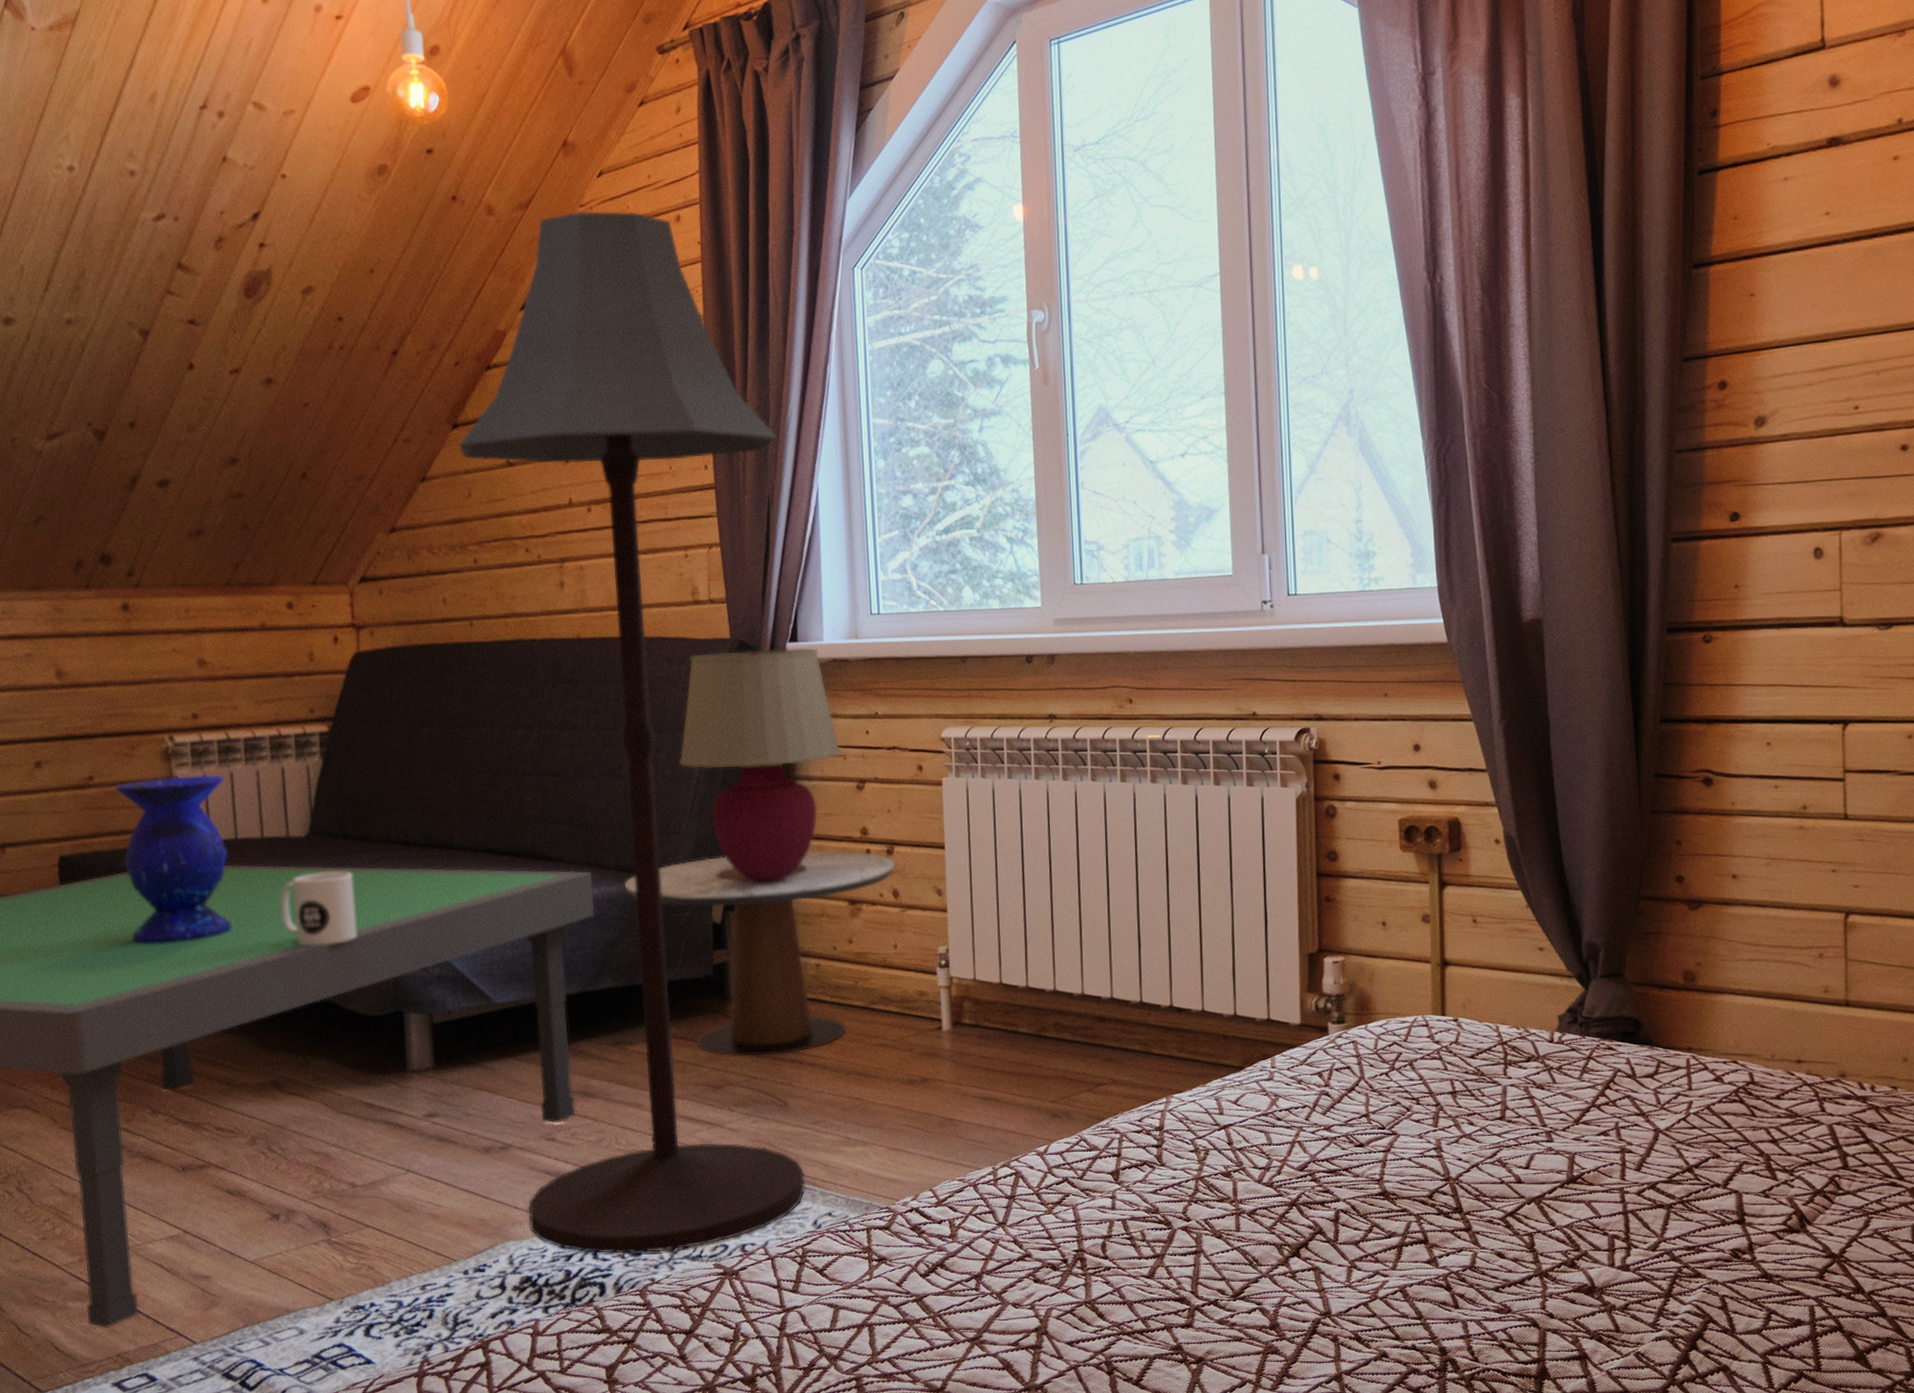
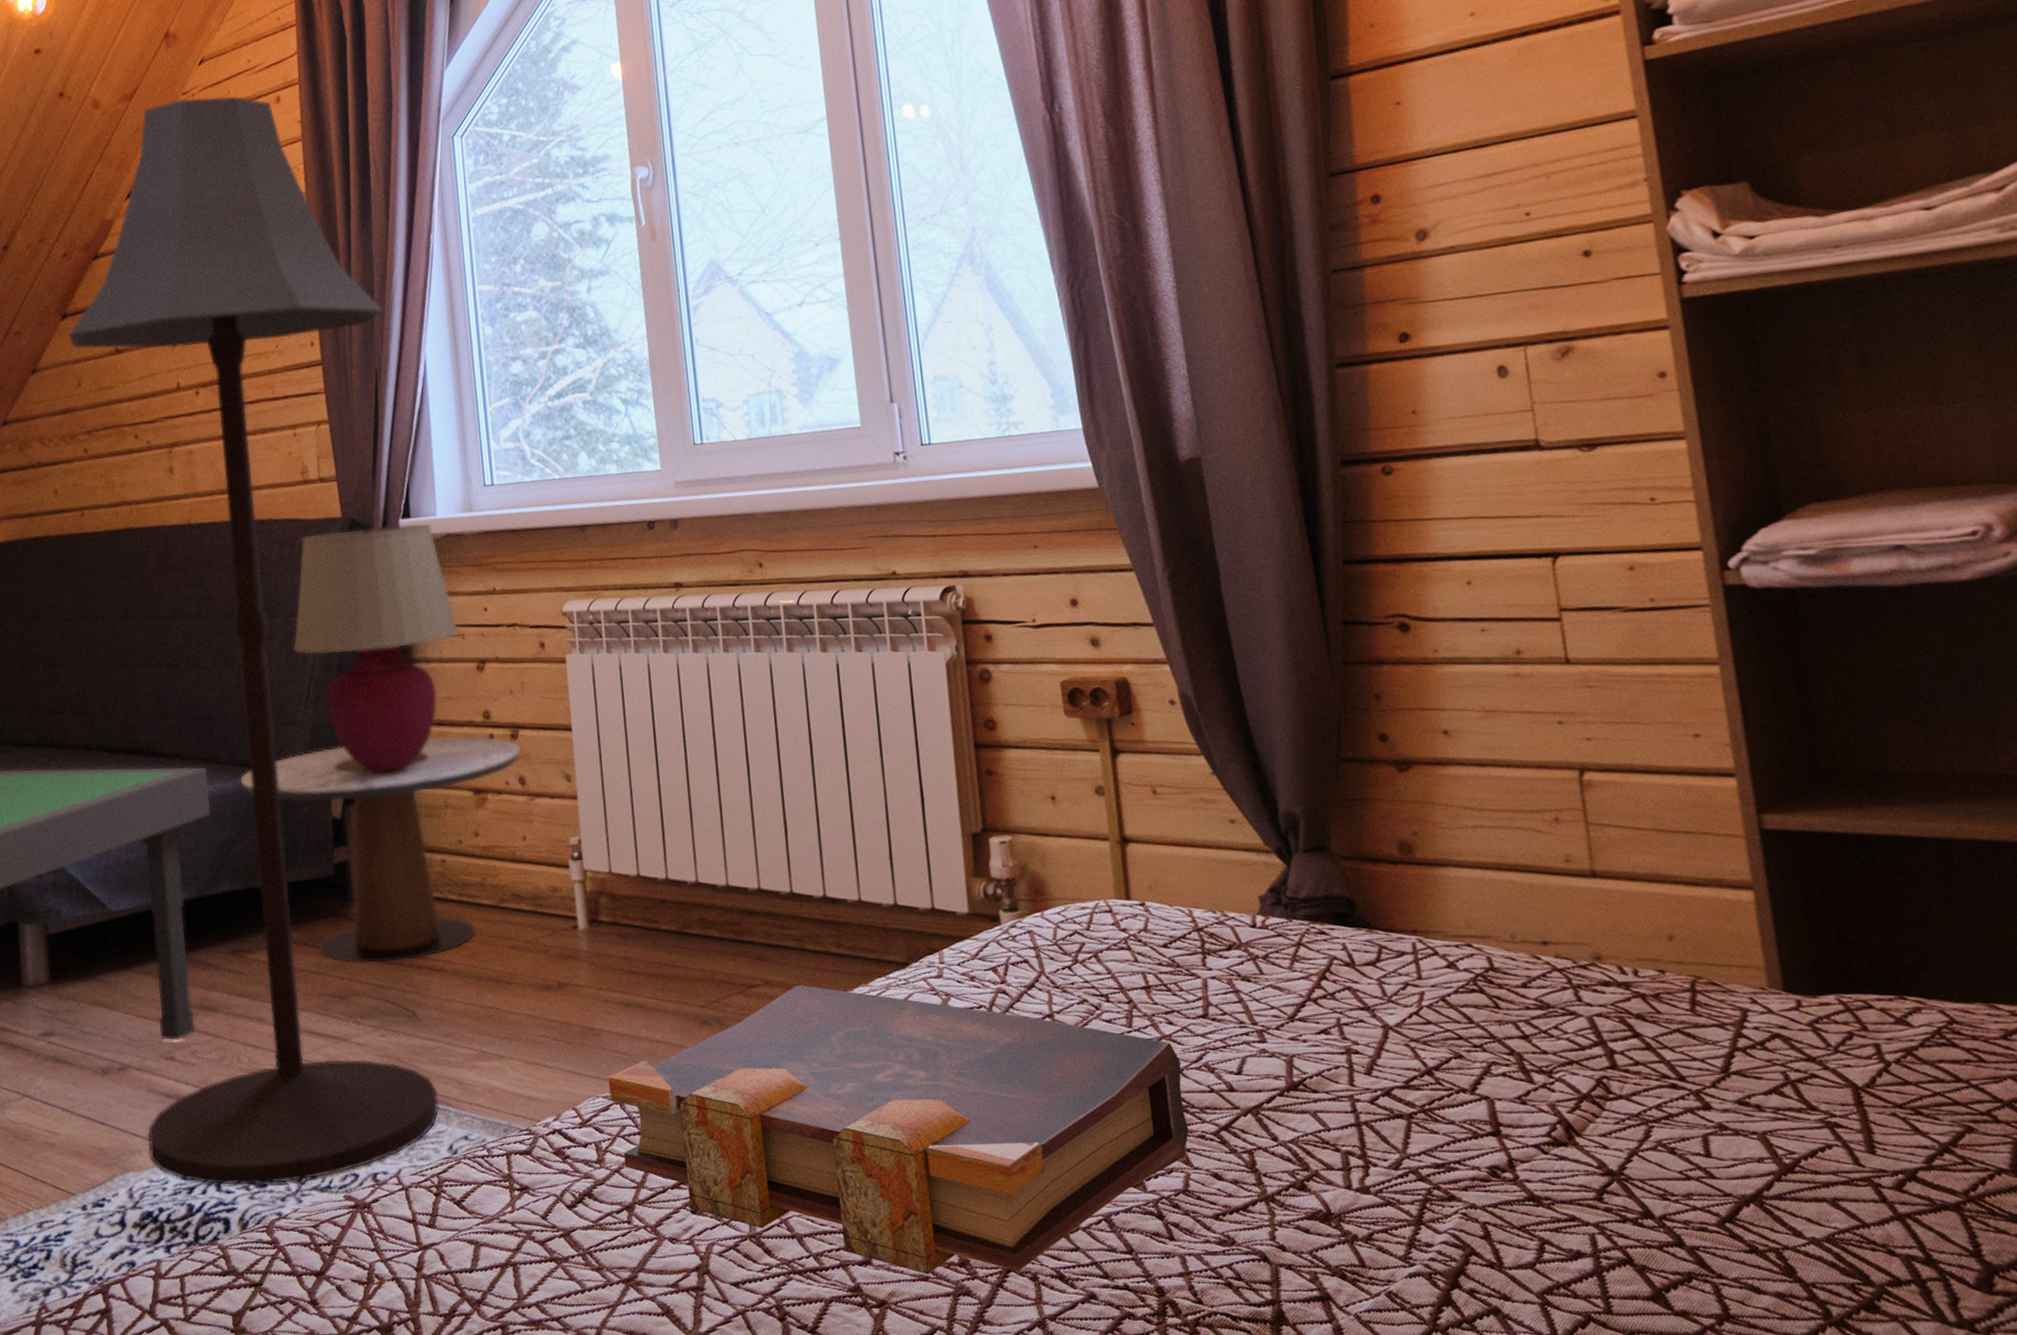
book: none [964,1084,1480,1336] -> present [608,985,1190,1275]

